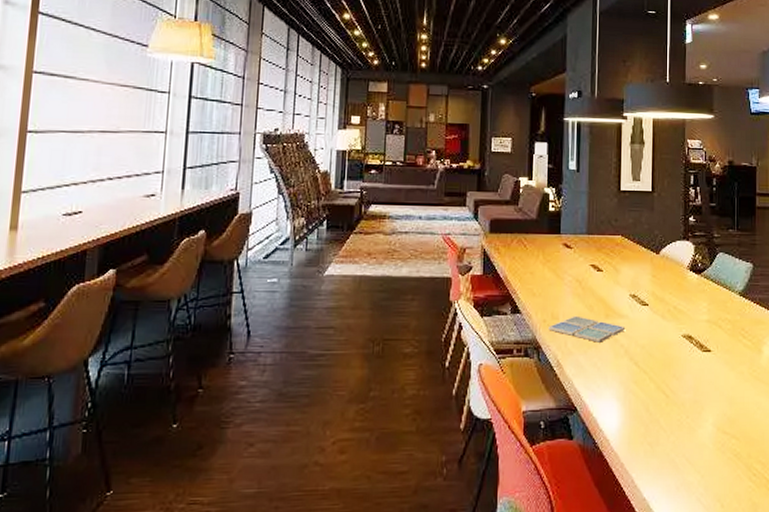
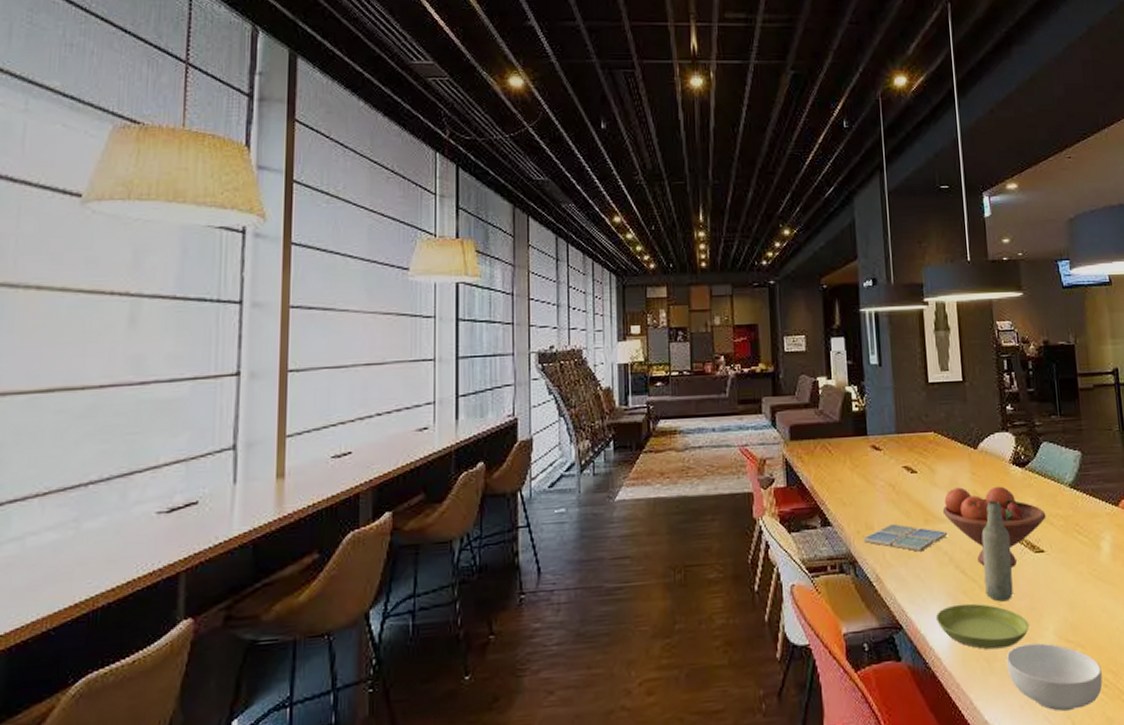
saucer: none [607,392,691,435] -> present [935,603,1029,650]
fruit bowl: none [622,287,716,363] -> present [942,486,1047,568]
bottle: none [655,302,682,393] -> present [981,500,1013,602]
cereal bowl: none [667,433,752,494] -> present [1006,643,1103,711]

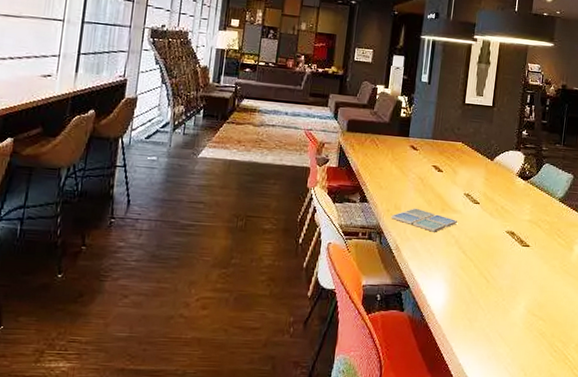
saucer: present [935,603,1029,650] -> none [436,276,507,313]
fruit bowl: present [942,486,1047,568] -> none [457,188,537,255]
bottle: present [981,500,1013,602] -> none [478,202,506,279]
cereal bowl: present [1006,643,1103,711] -> none [483,313,555,365]

